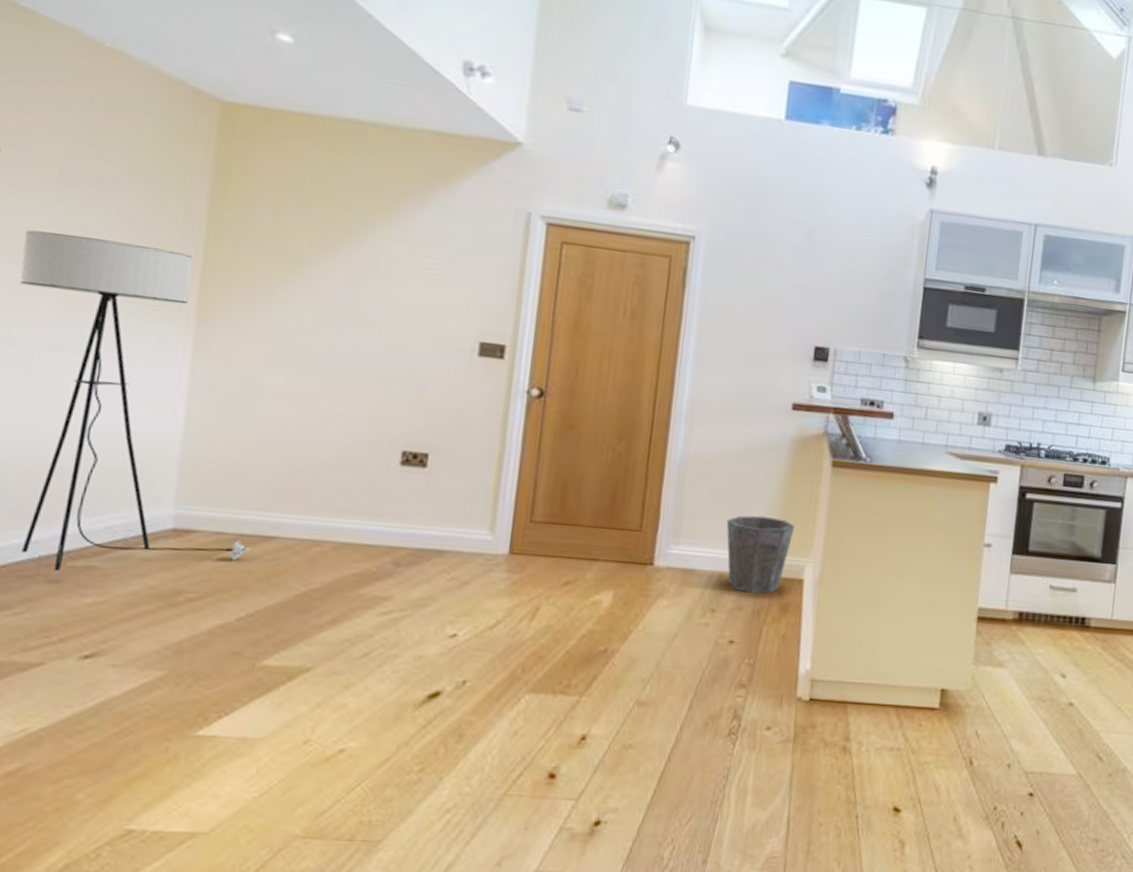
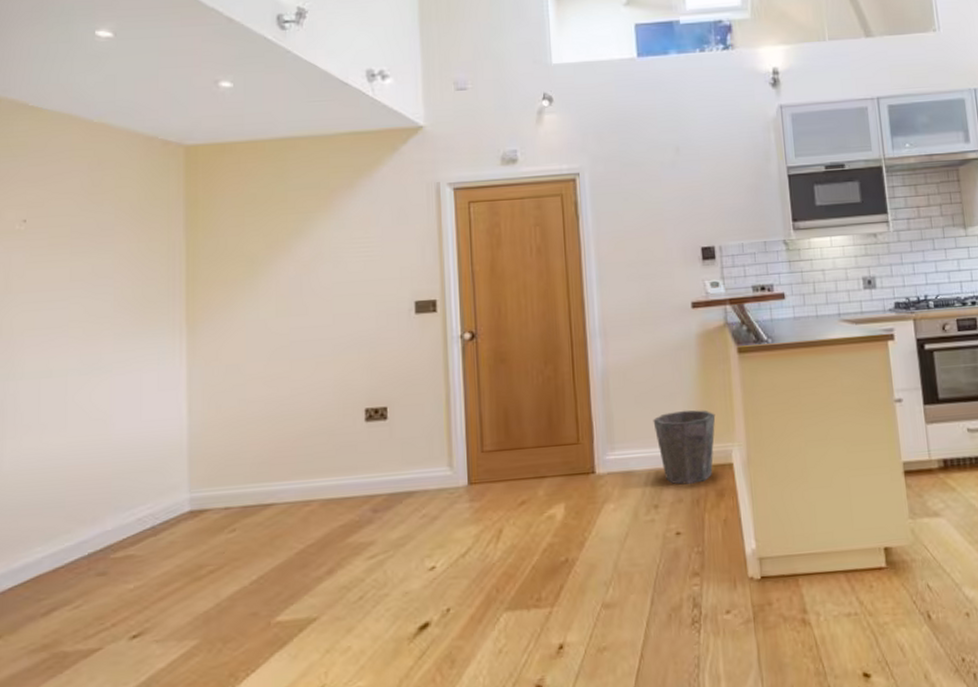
floor lamp: present [19,230,251,572] -> none [50,275,254,565]

